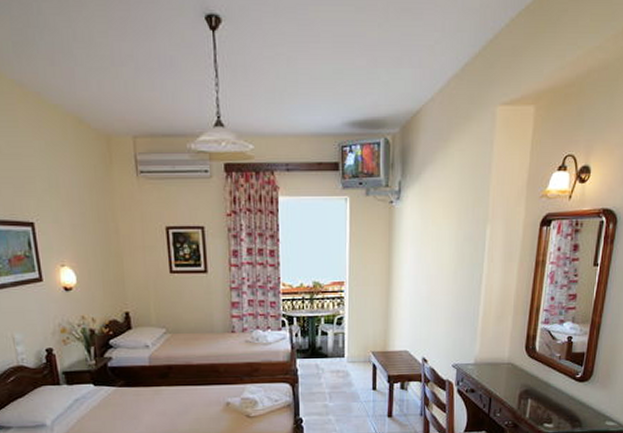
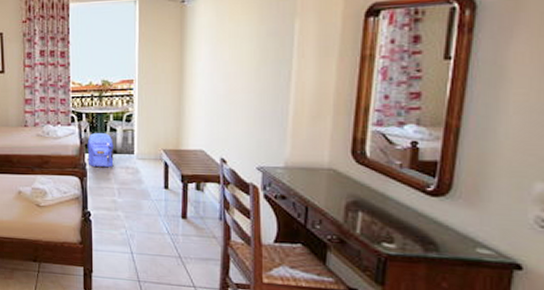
backpack: none [298,337,326,372] -> present [87,133,115,167]

